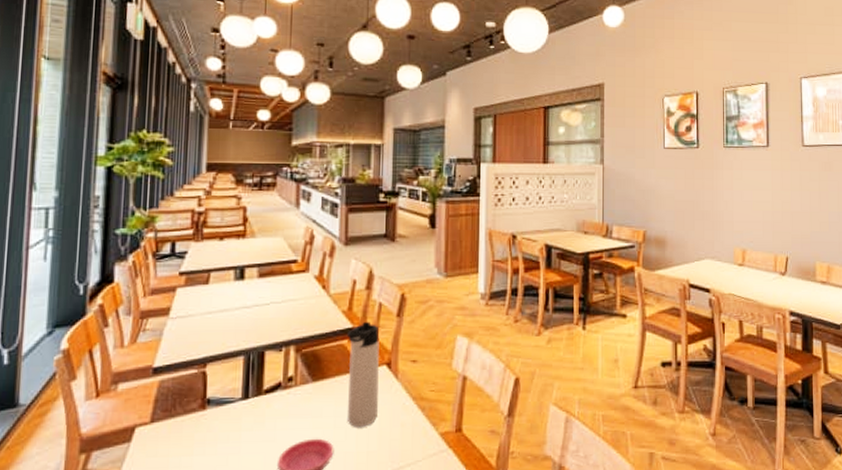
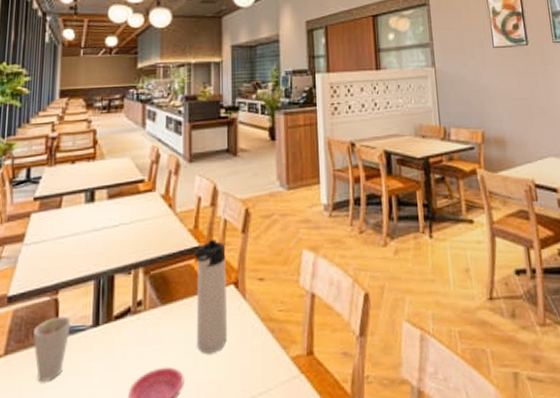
cup: none [180,388,220,448] -> present [33,316,71,381]

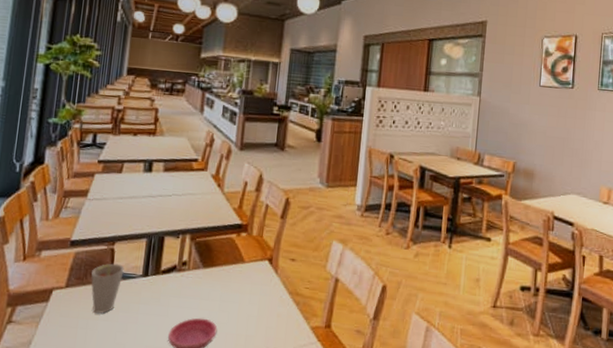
thermos bottle: present [193,239,228,353] -> none [230,219,264,313]

